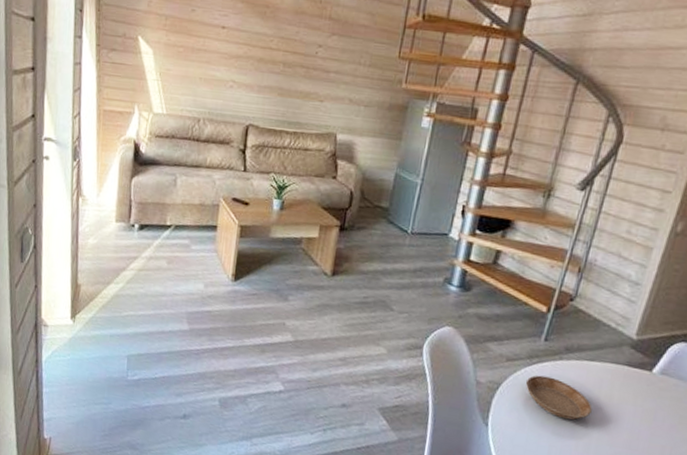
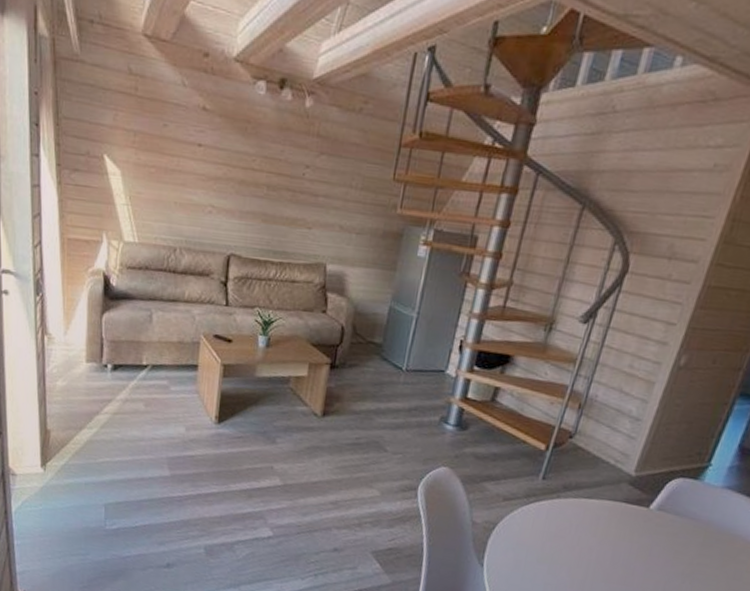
saucer: present [526,375,592,420] -> none [522,514,589,558]

